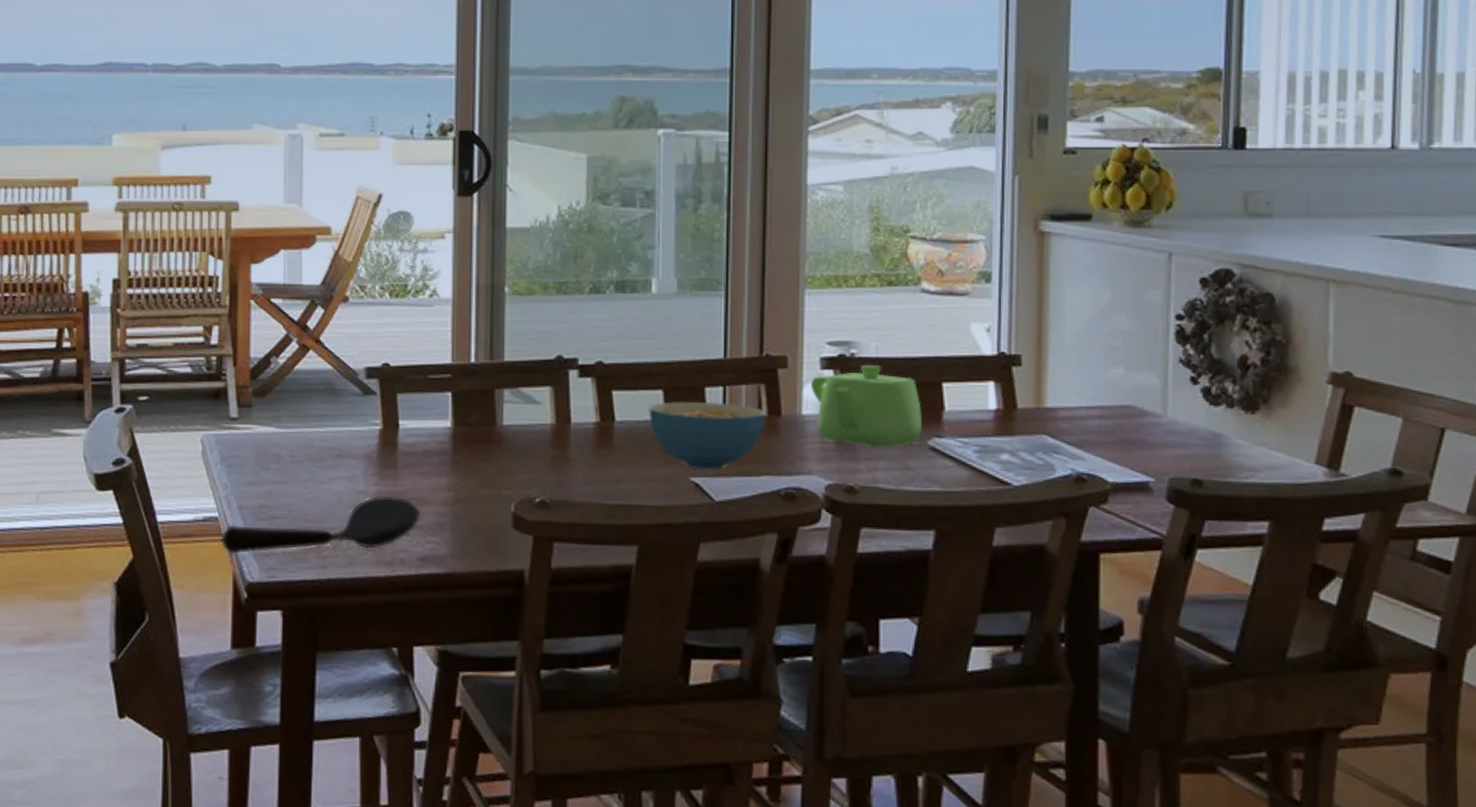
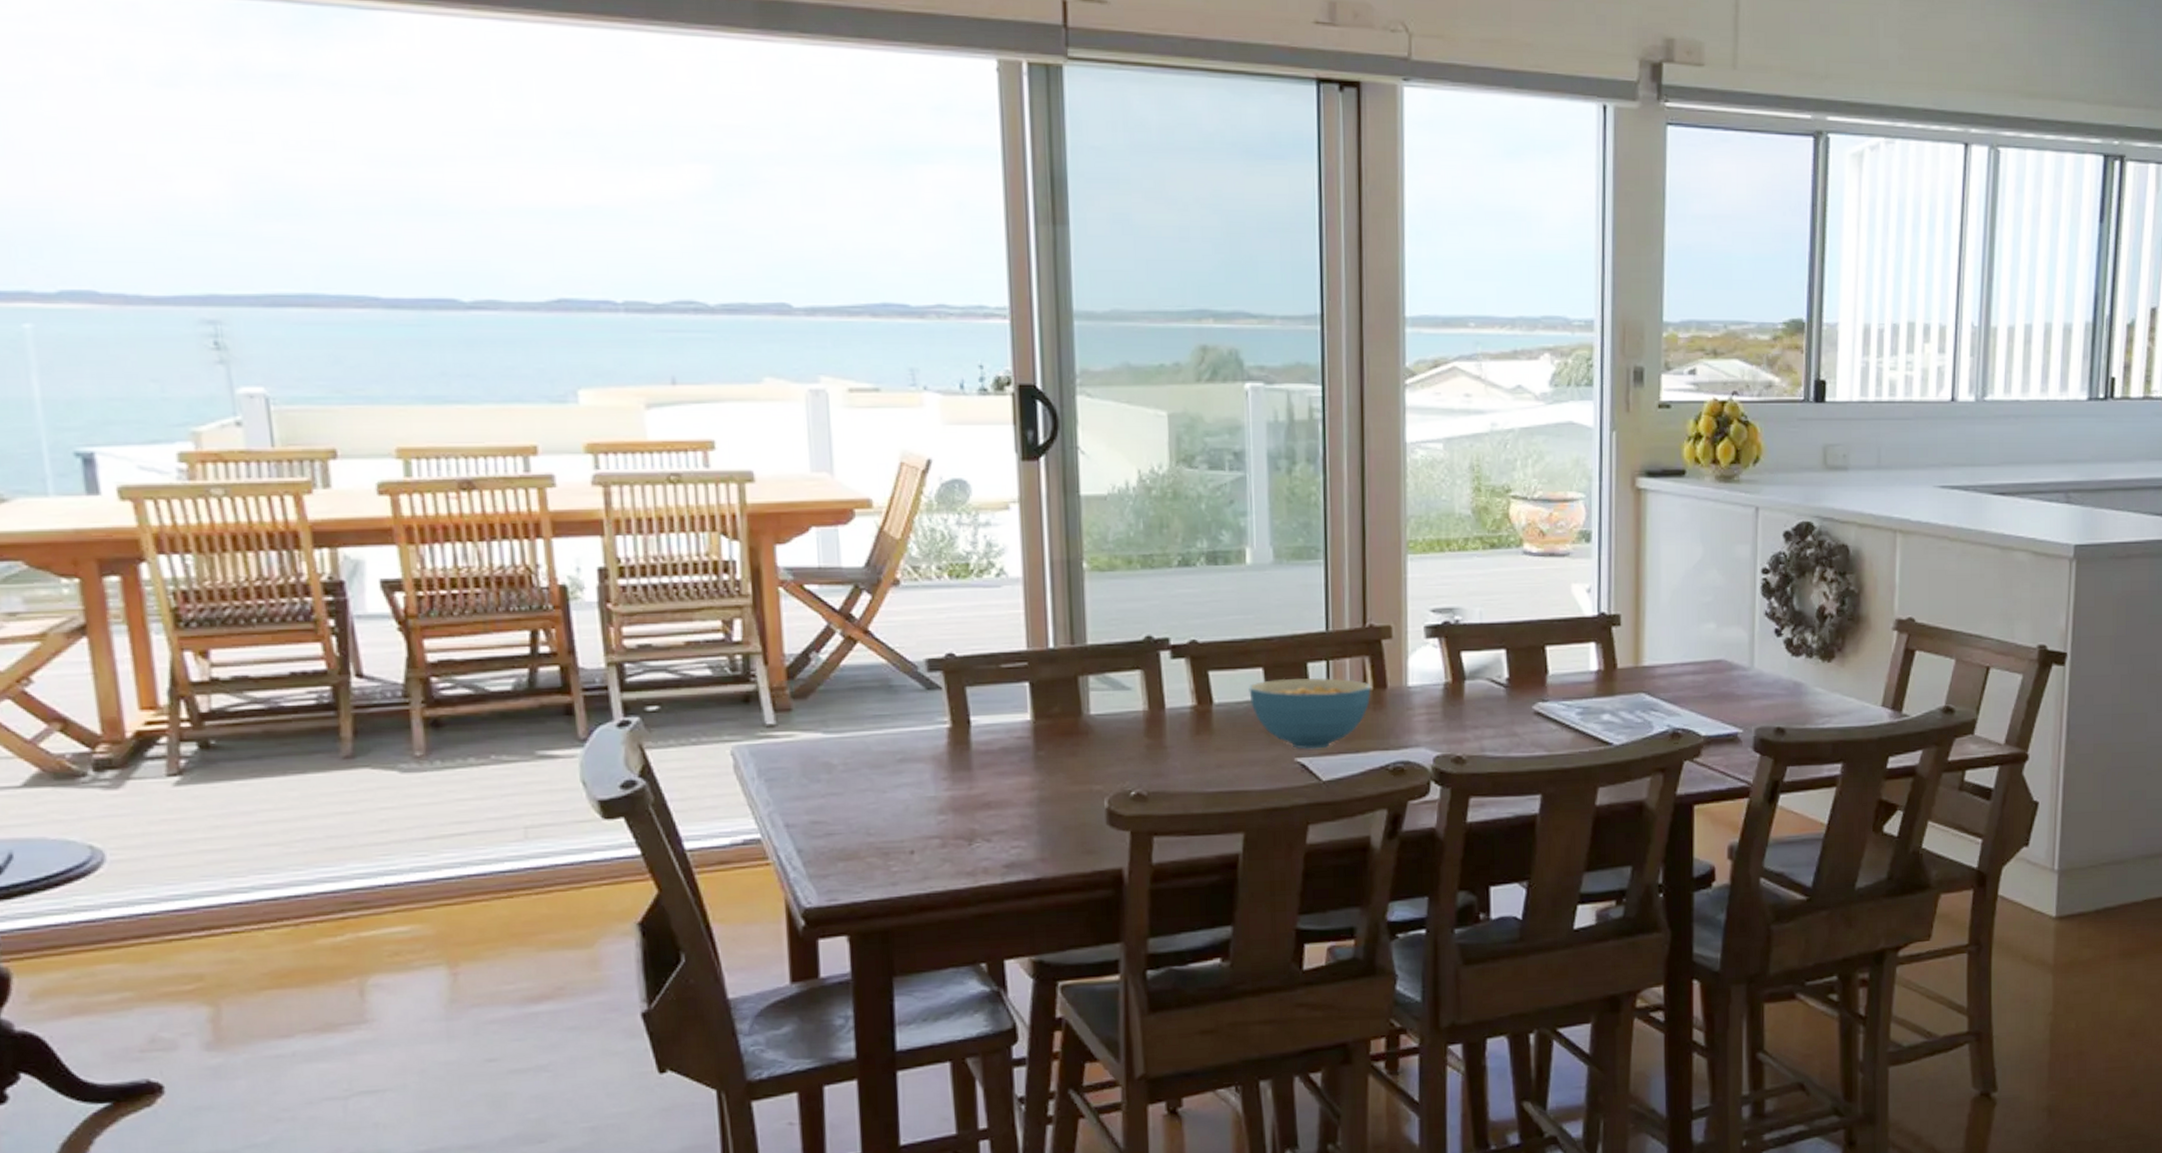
spoon: present [220,495,421,554] -> none [766,800,1003,879]
teapot: present [810,364,923,448] -> none [1415,630,1528,716]

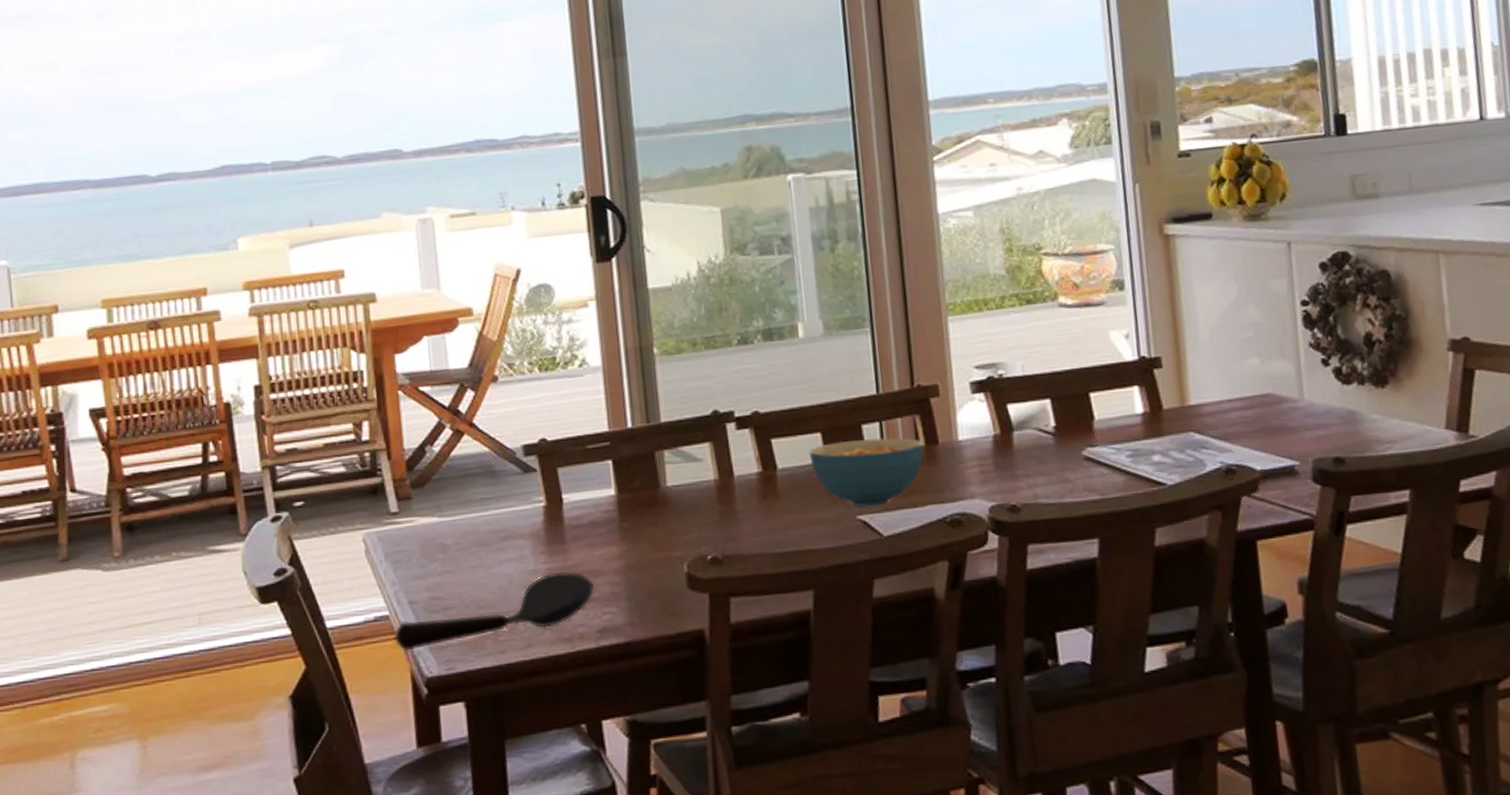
spoon: none [766,800,1003,879] -> present [393,571,595,651]

